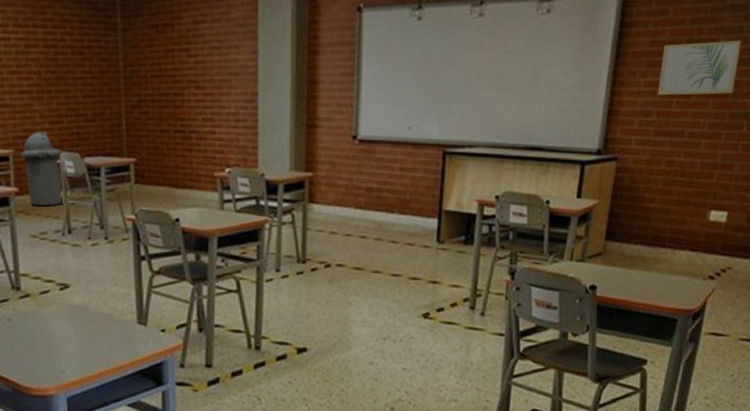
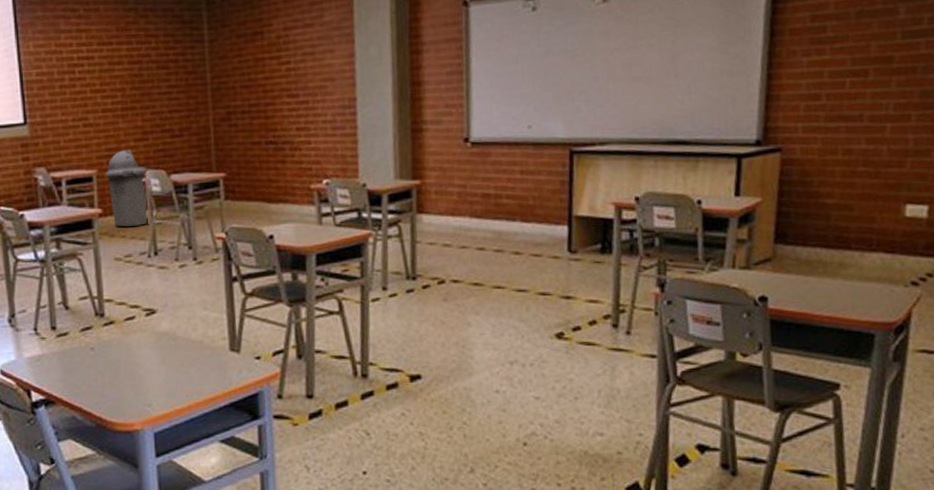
wall art: present [658,40,742,96] -> none [825,8,927,76]

